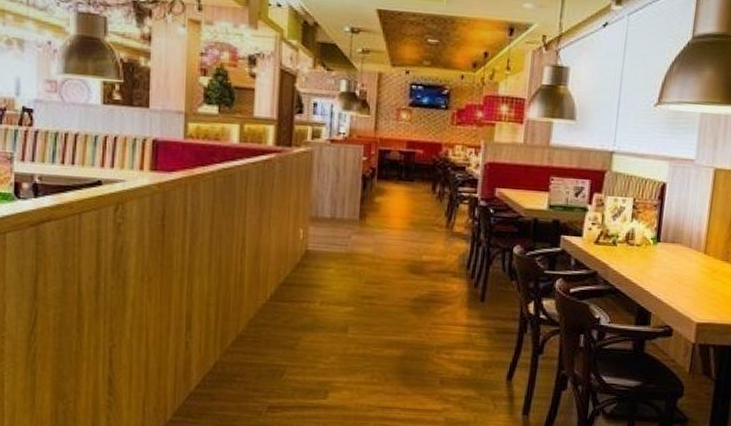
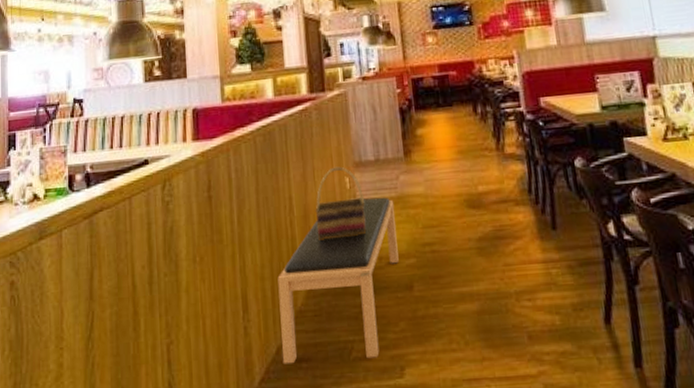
bench: none [219,250,343,381] -> present [277,197,399,365]
woven basket: none [266,218,316,281] -> present [315,166,367,240]

